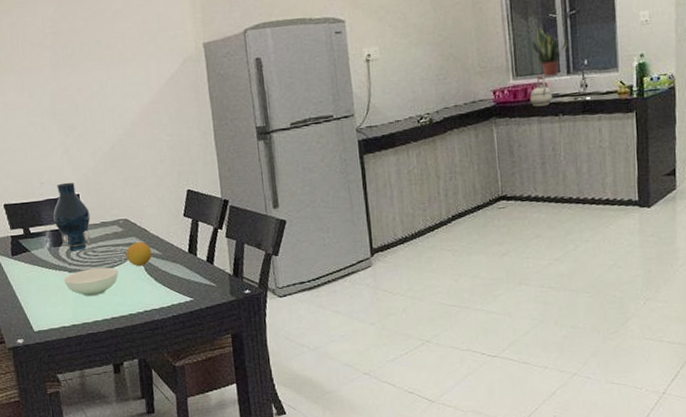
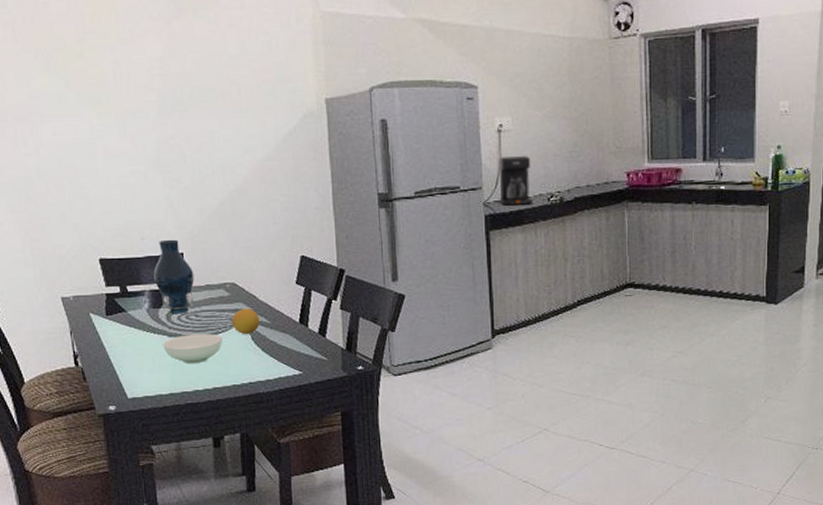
coffee maker: none [368,81,404,130] -> present [498,155,533,206]
kettle: present [529,75,553,107] -> none [664,160,687,193]
potted plant: present [532,26,569,78] -> none [670,108,707,163]

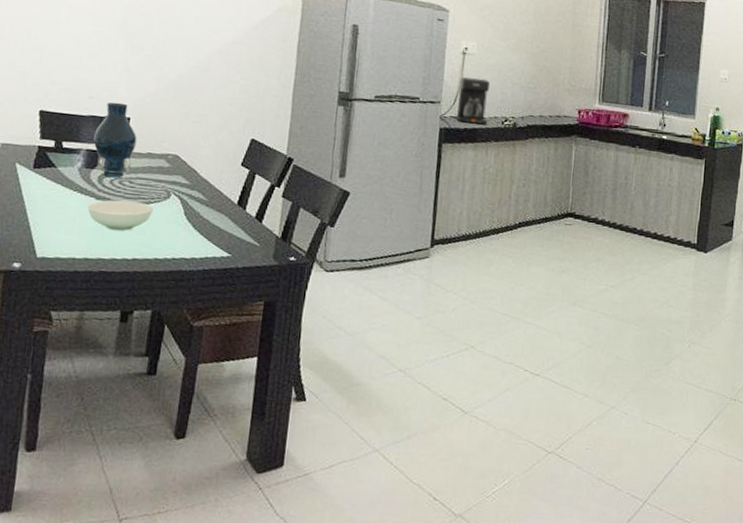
fruit: present [232,308,260,335] -> none [167,181,197,209]

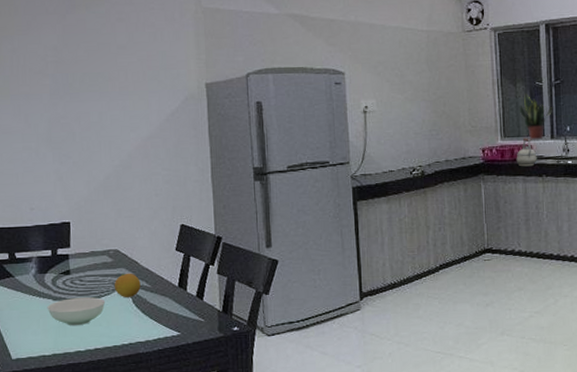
vase: present [93,102,137,178] -> none [41,209,80,279]
fruit: none [167,181,197,209] -> present [115,273,141,298]
coffee maker: present [456,77,491,125] -> none [364,133,397,179]
kettle: none [611,106,633,136] -> present [516,138,537,167]
potted plant: none [621,60,655,110] -> present [520,92,553,140]

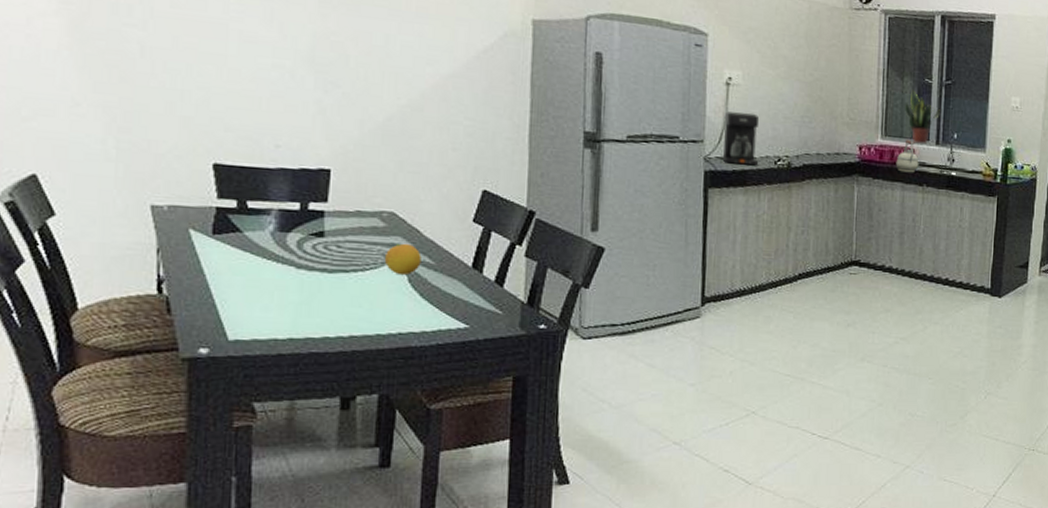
bowl: present [47,297,106,326] -> none [286,268,371,305]
coffee maker: none [364,133,397,179] -> present [722,111,760,166]

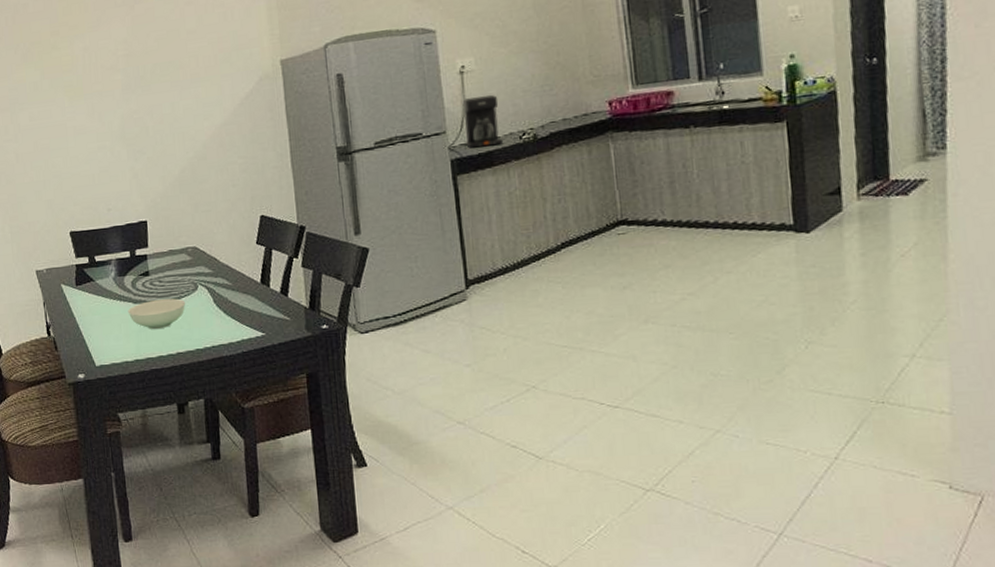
bowl: none [286,268,371,305] -> present [127,298,186,330]
fruit: present [385,243,421,276] -> none [194,270,222,298]
kettle: present [895,140,919,173] -> none [653,82,682,119]
potted plant: present [905,89,941,145] -> none [655,28,700,85]

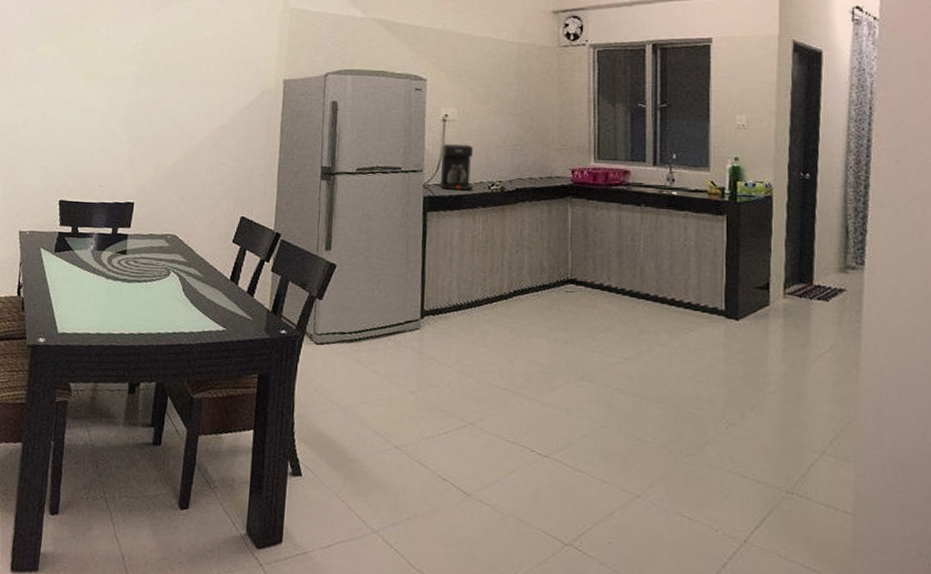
bowl: present [127,298,186,330] -> none [99,278,156,308]

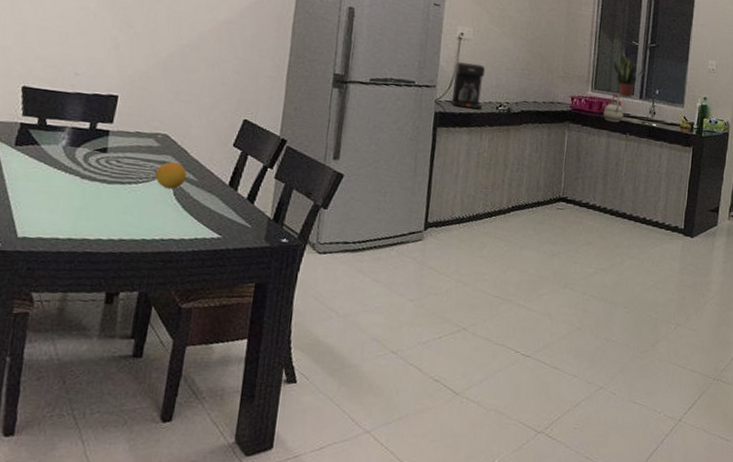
fruit: none [167,259,193,286] -> present [155,161,187,189]
kettle: none [610,162,636,194] -> present [603,93,624,123]
potted plant: none [618,114,657,166] -> present [613,49,646,98]

